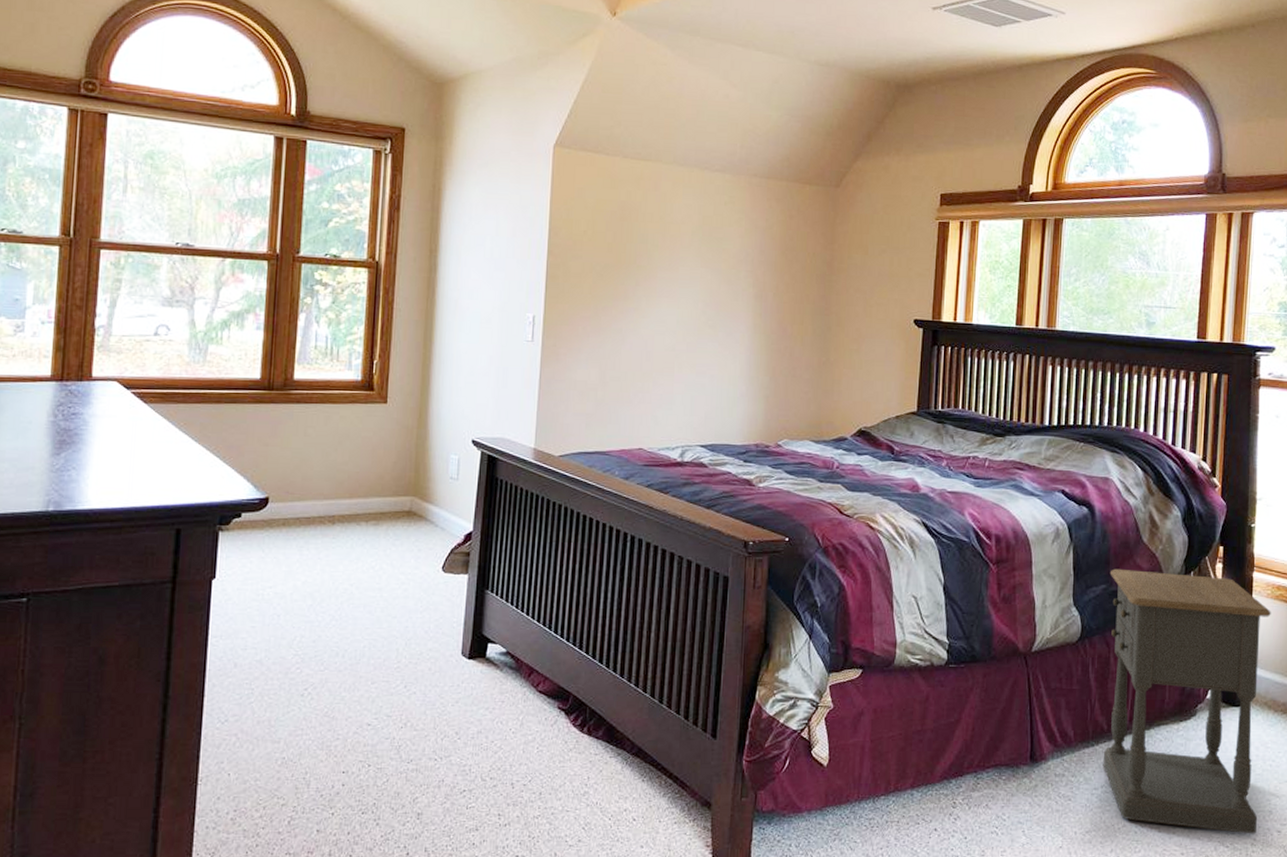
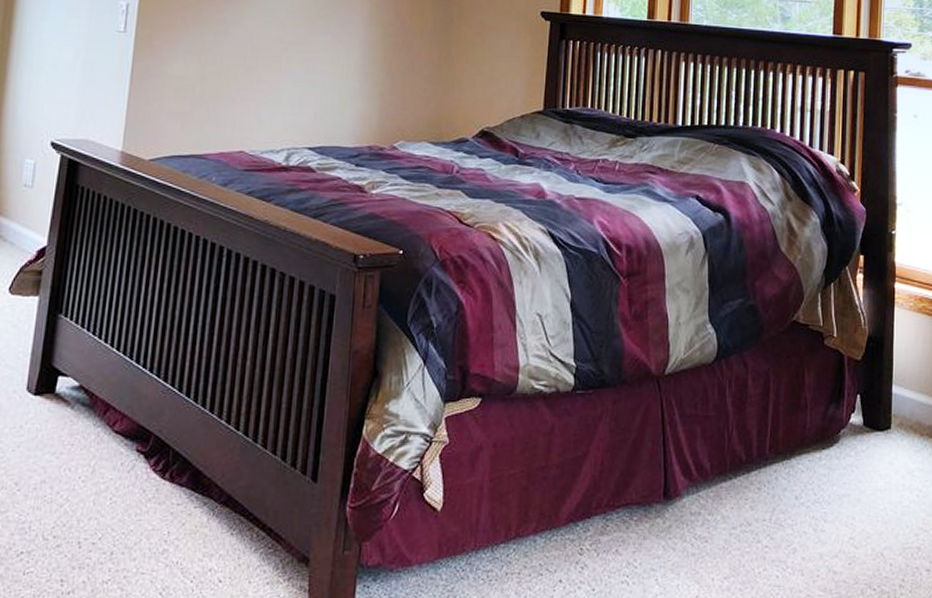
nightstand: present [1103,568,1271,834] -> none [741,281,914,575]

